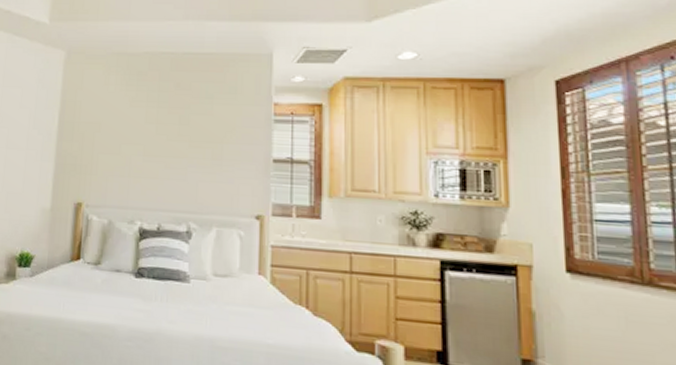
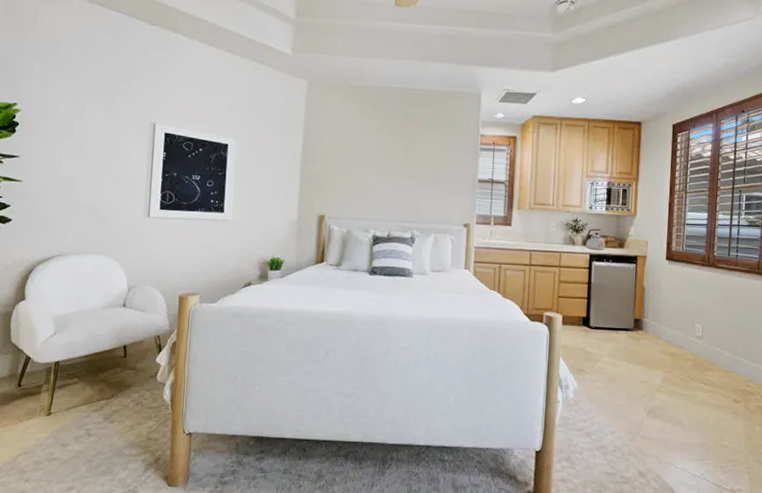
kettle: none [433,224,464,257] -> present [586,228,606,251]

